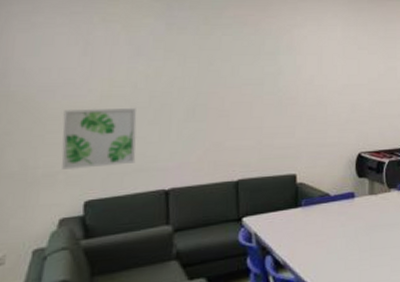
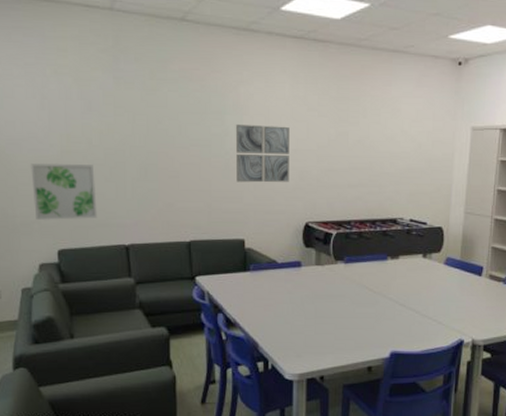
wall art: none [288,63,341,118] -> present [235,123,290,183]

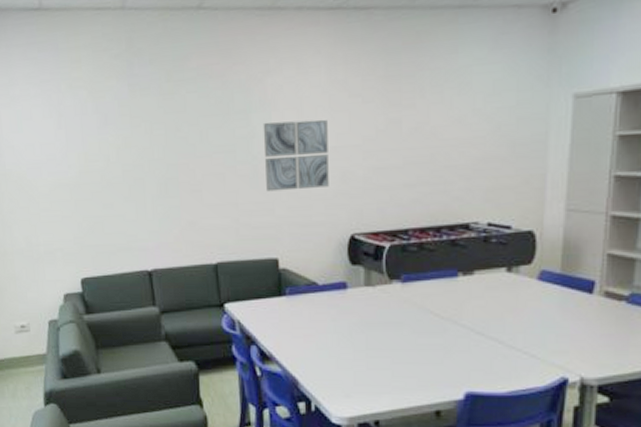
wall art: present [31,163,98,220] -> none [51,184,119,247]

